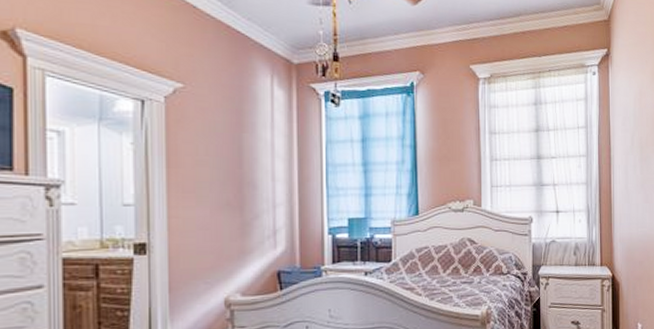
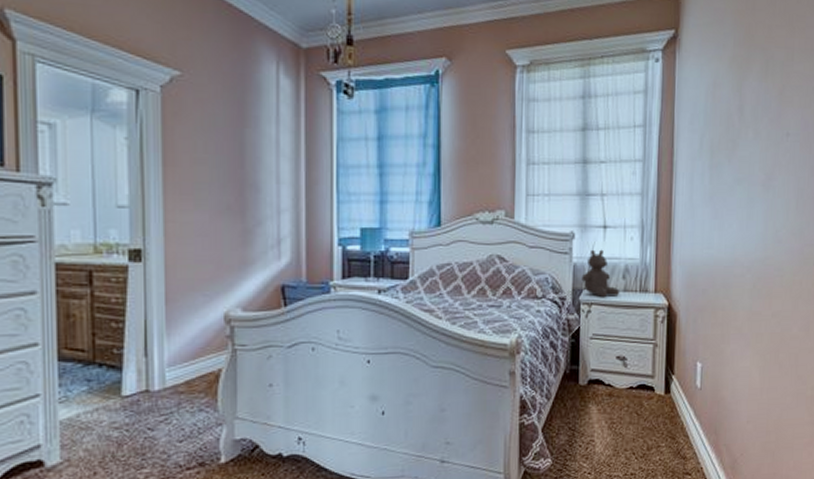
teddy bear: none [540,231,572,271] -> present [581,249,620,297]

